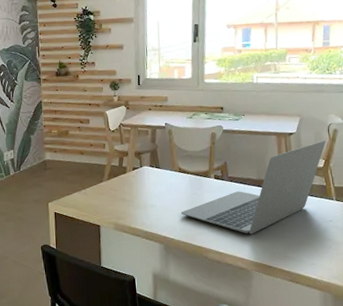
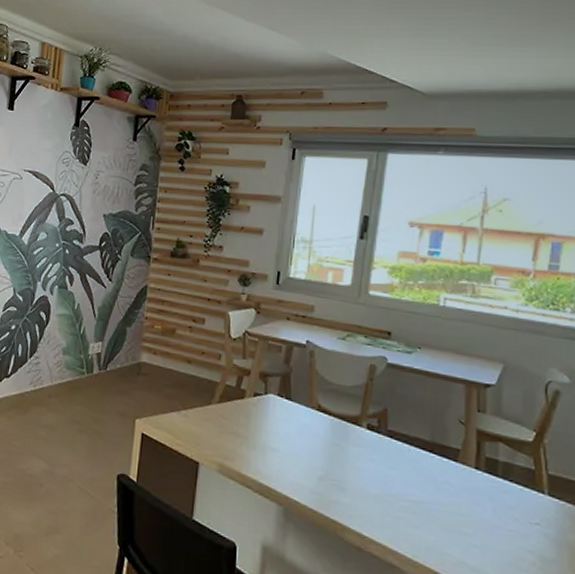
laptop: present [181,140,326,235] -> none [313,403,540,520]

